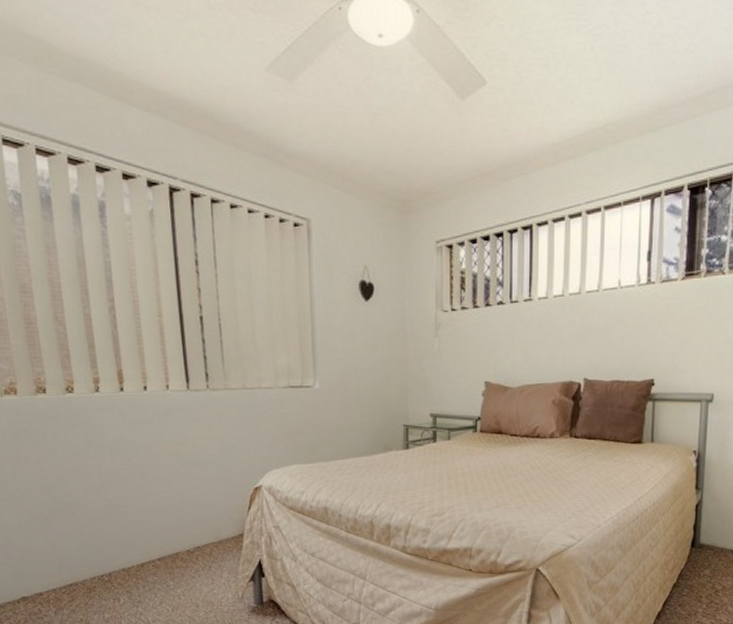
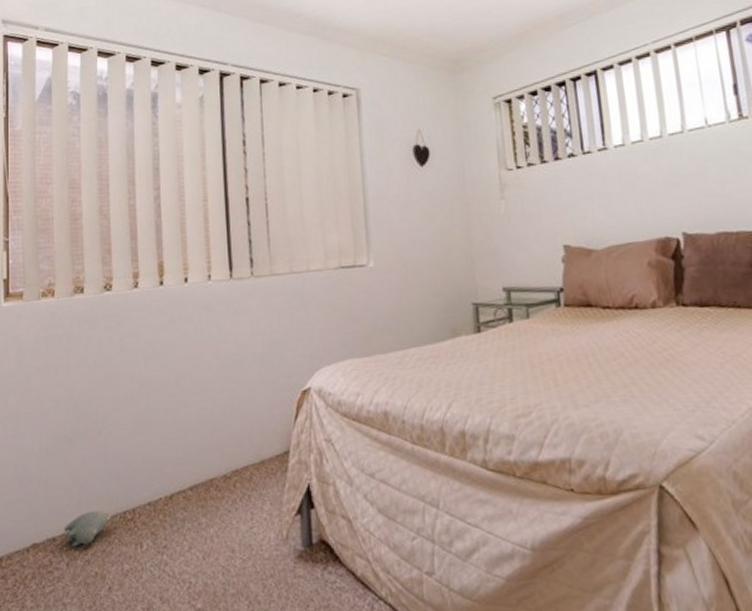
plush toy: none [48,574,90,600] -> present [63,511,111,547]

